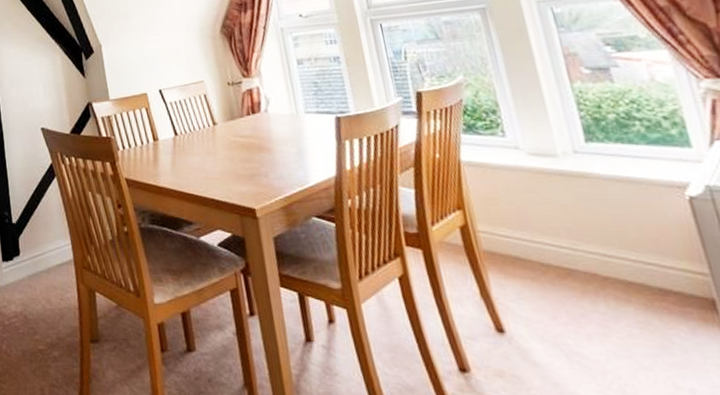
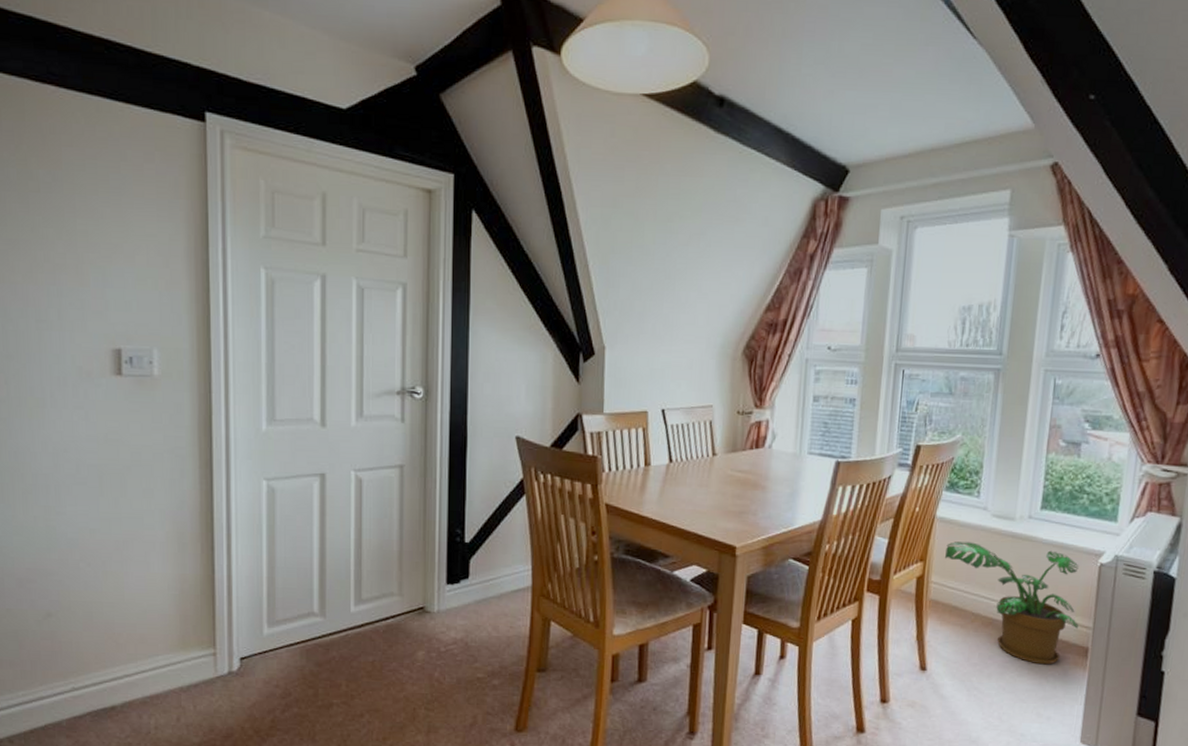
potted plant: none [483,184,689,322] -> present [945,541,1079,665]

